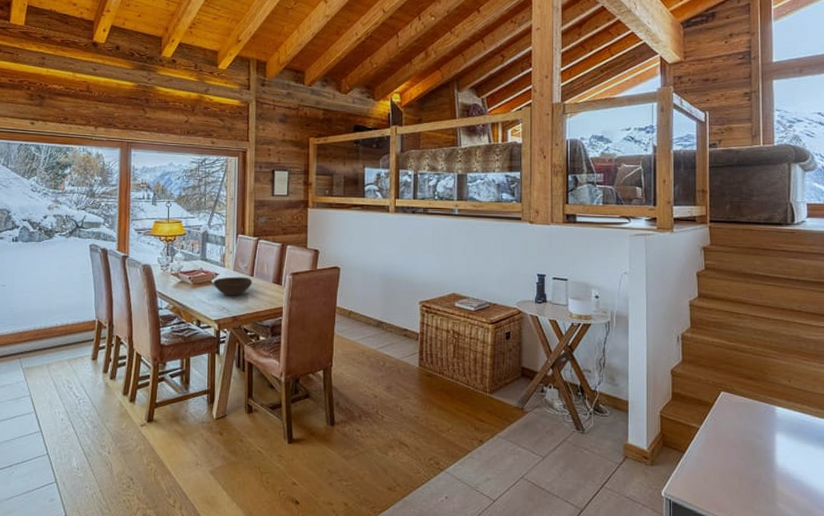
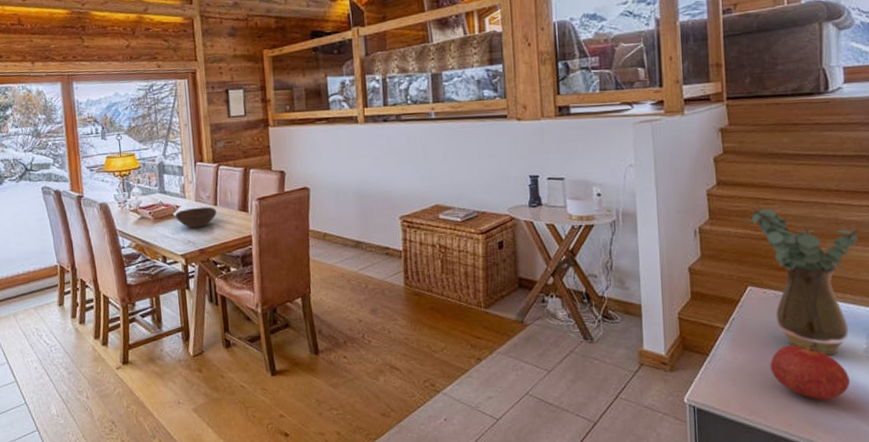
vase: none [727,317,817,461] -> present [752,204,859,356]
fruit: none [737,449,806,502] -> present [770,345,851,400]

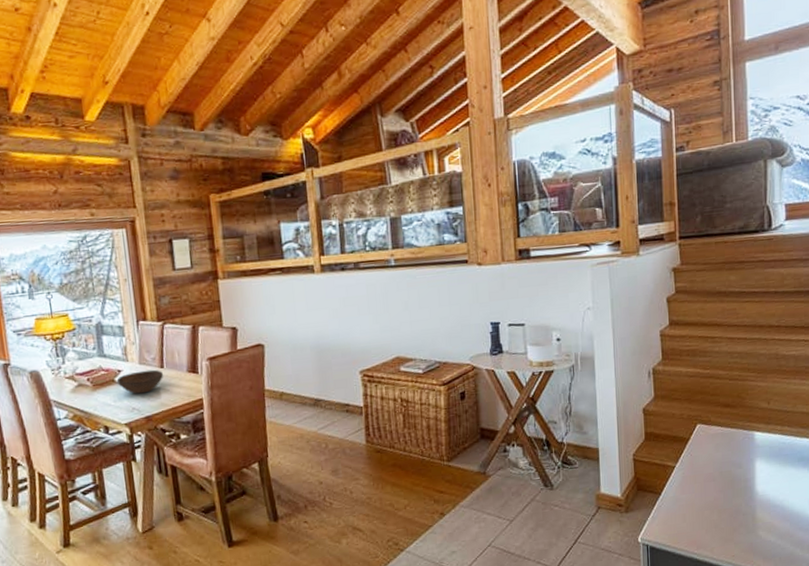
vase: present [752,204,859,356] -> none [701,343,797,487]
fruit: present [770,345,851,400] -> none [716,478,787,530]

